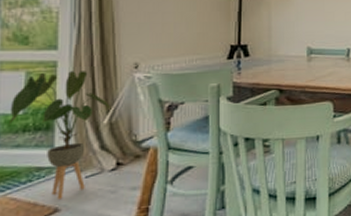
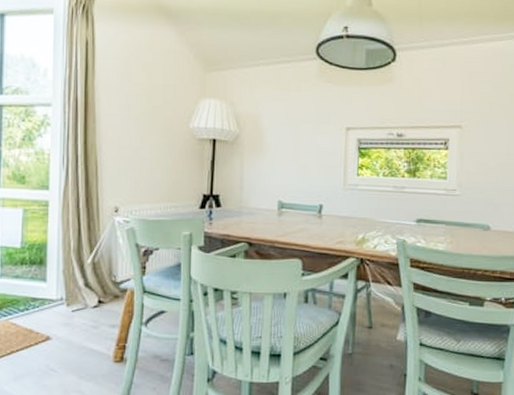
house plant: present [8,71,110,200] -> none [9,210,93,329]

